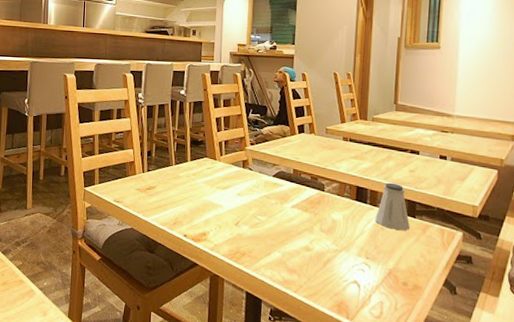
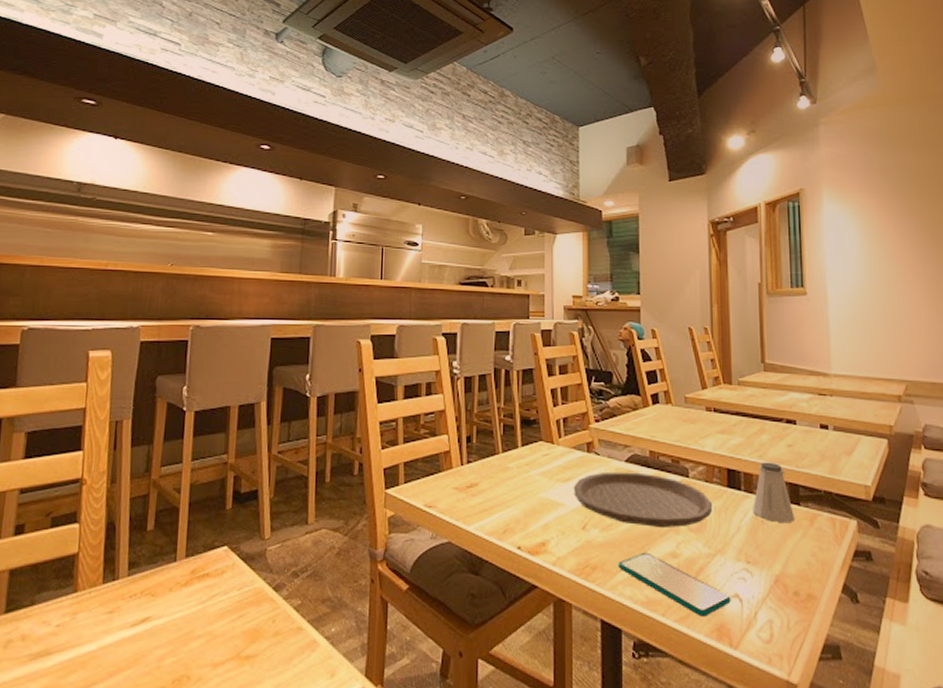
plate: none [230,183,341,229] -> present [573,472,712,529]
smartphone: none [261,245,351,296] -> present [617,552,731,617]

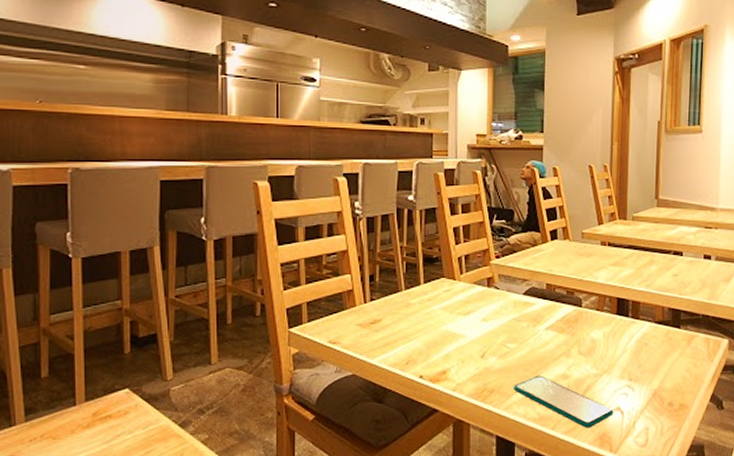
plate: present [573,472,712,529] -> none [473,304,601,354]
saltshaker: present [753,462,796,524] -> none [638,290,675,345]

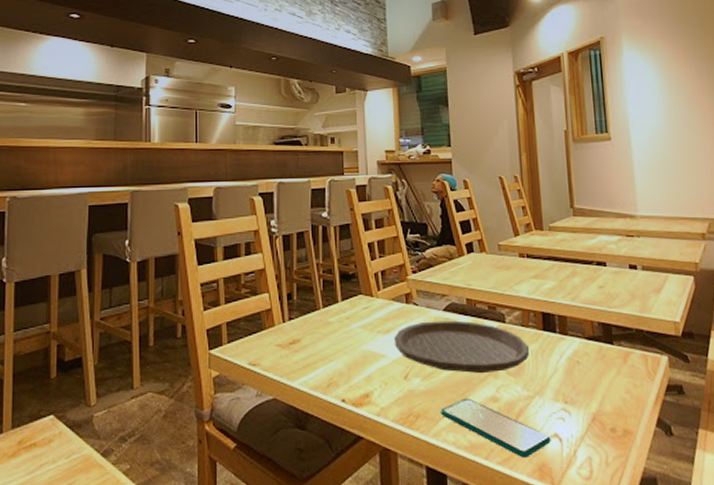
plate: none [473,304,601,354] -> present [393,320,529,374]

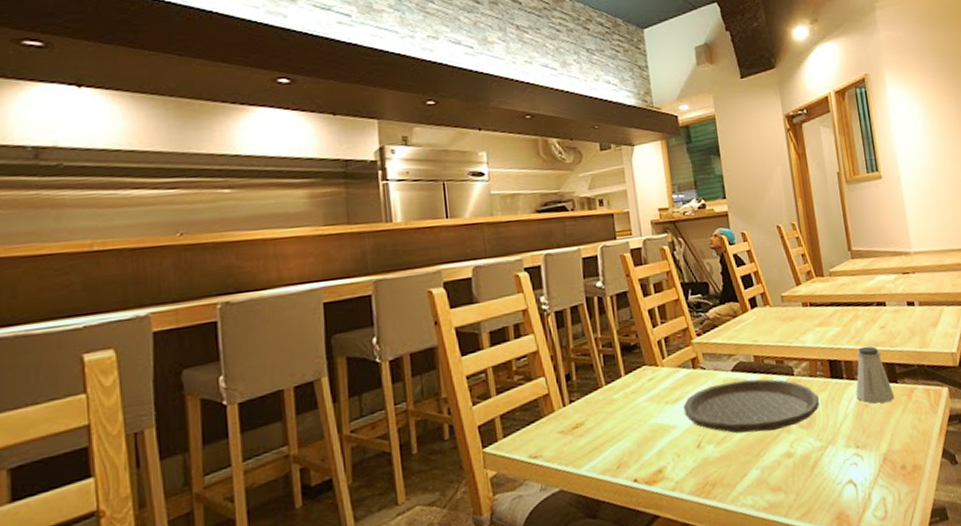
smartphone: present [440,398,551,458] -> none [736,457,846,509]
saltshaker: none [568,304,609,363] -> present [856,346,895,404]

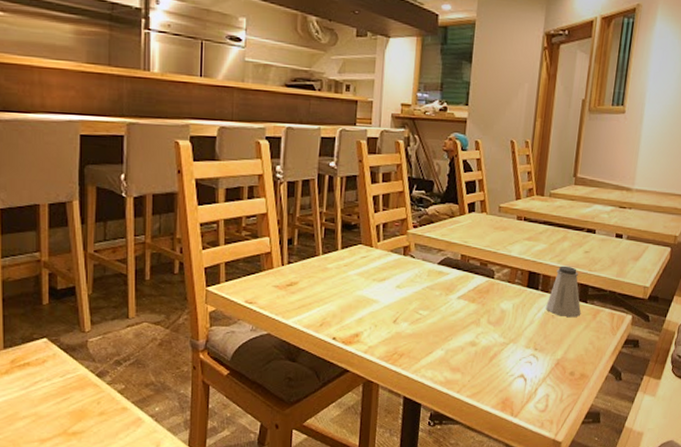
plate: present [683,379,819,434] -> none [387,273,511,322]

